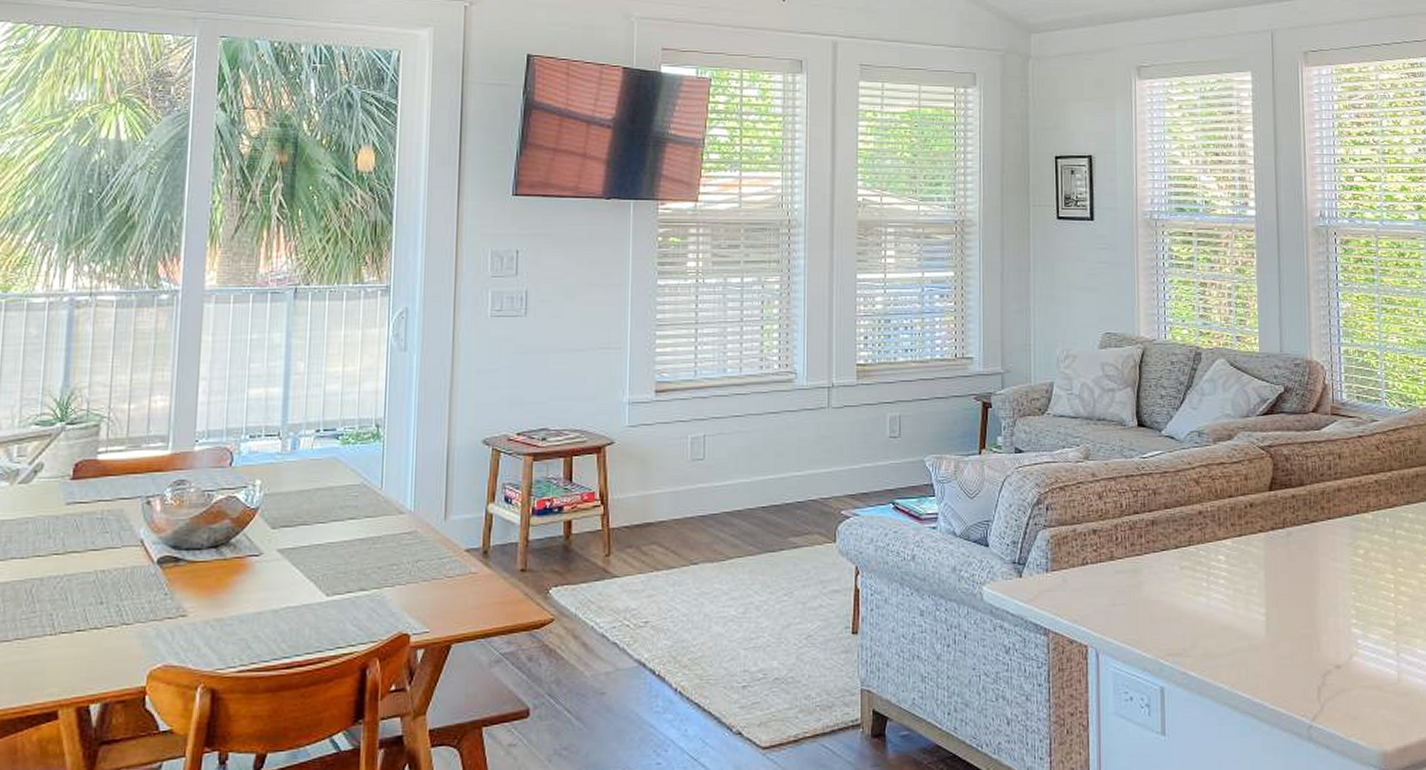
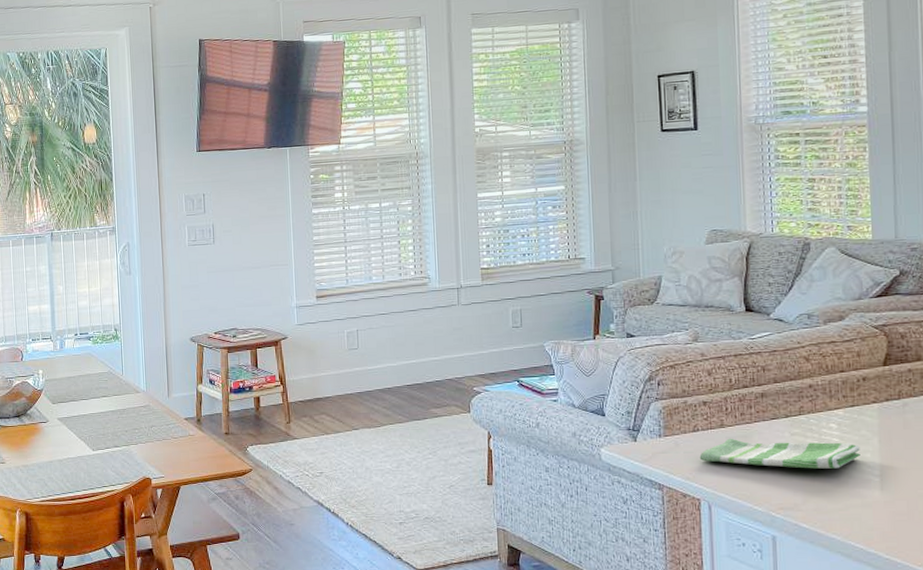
dish towel: none [1088,572,1247,608] -> present [699,438,860,469]

